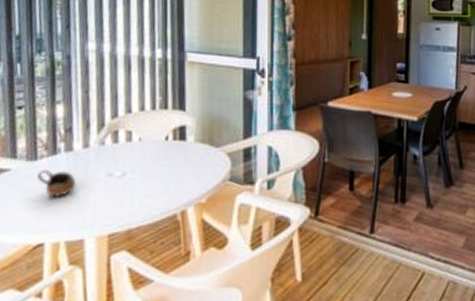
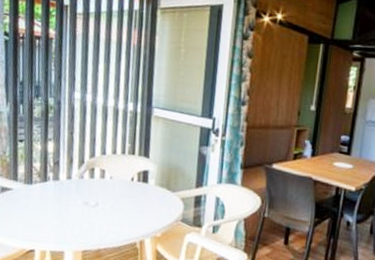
cup: present [37,169,77,197] -> none [32,192,61,216]

